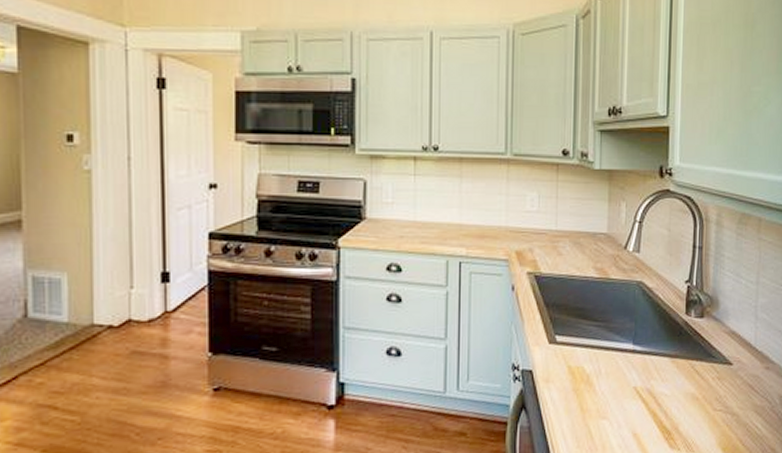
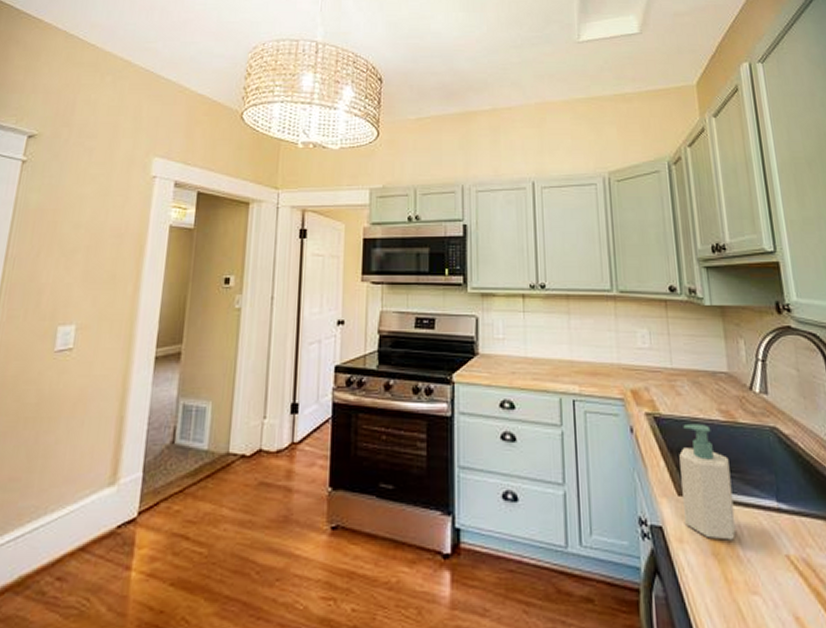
soap bottle: none [553,280,597,378] -> present [679,423,736,540]

